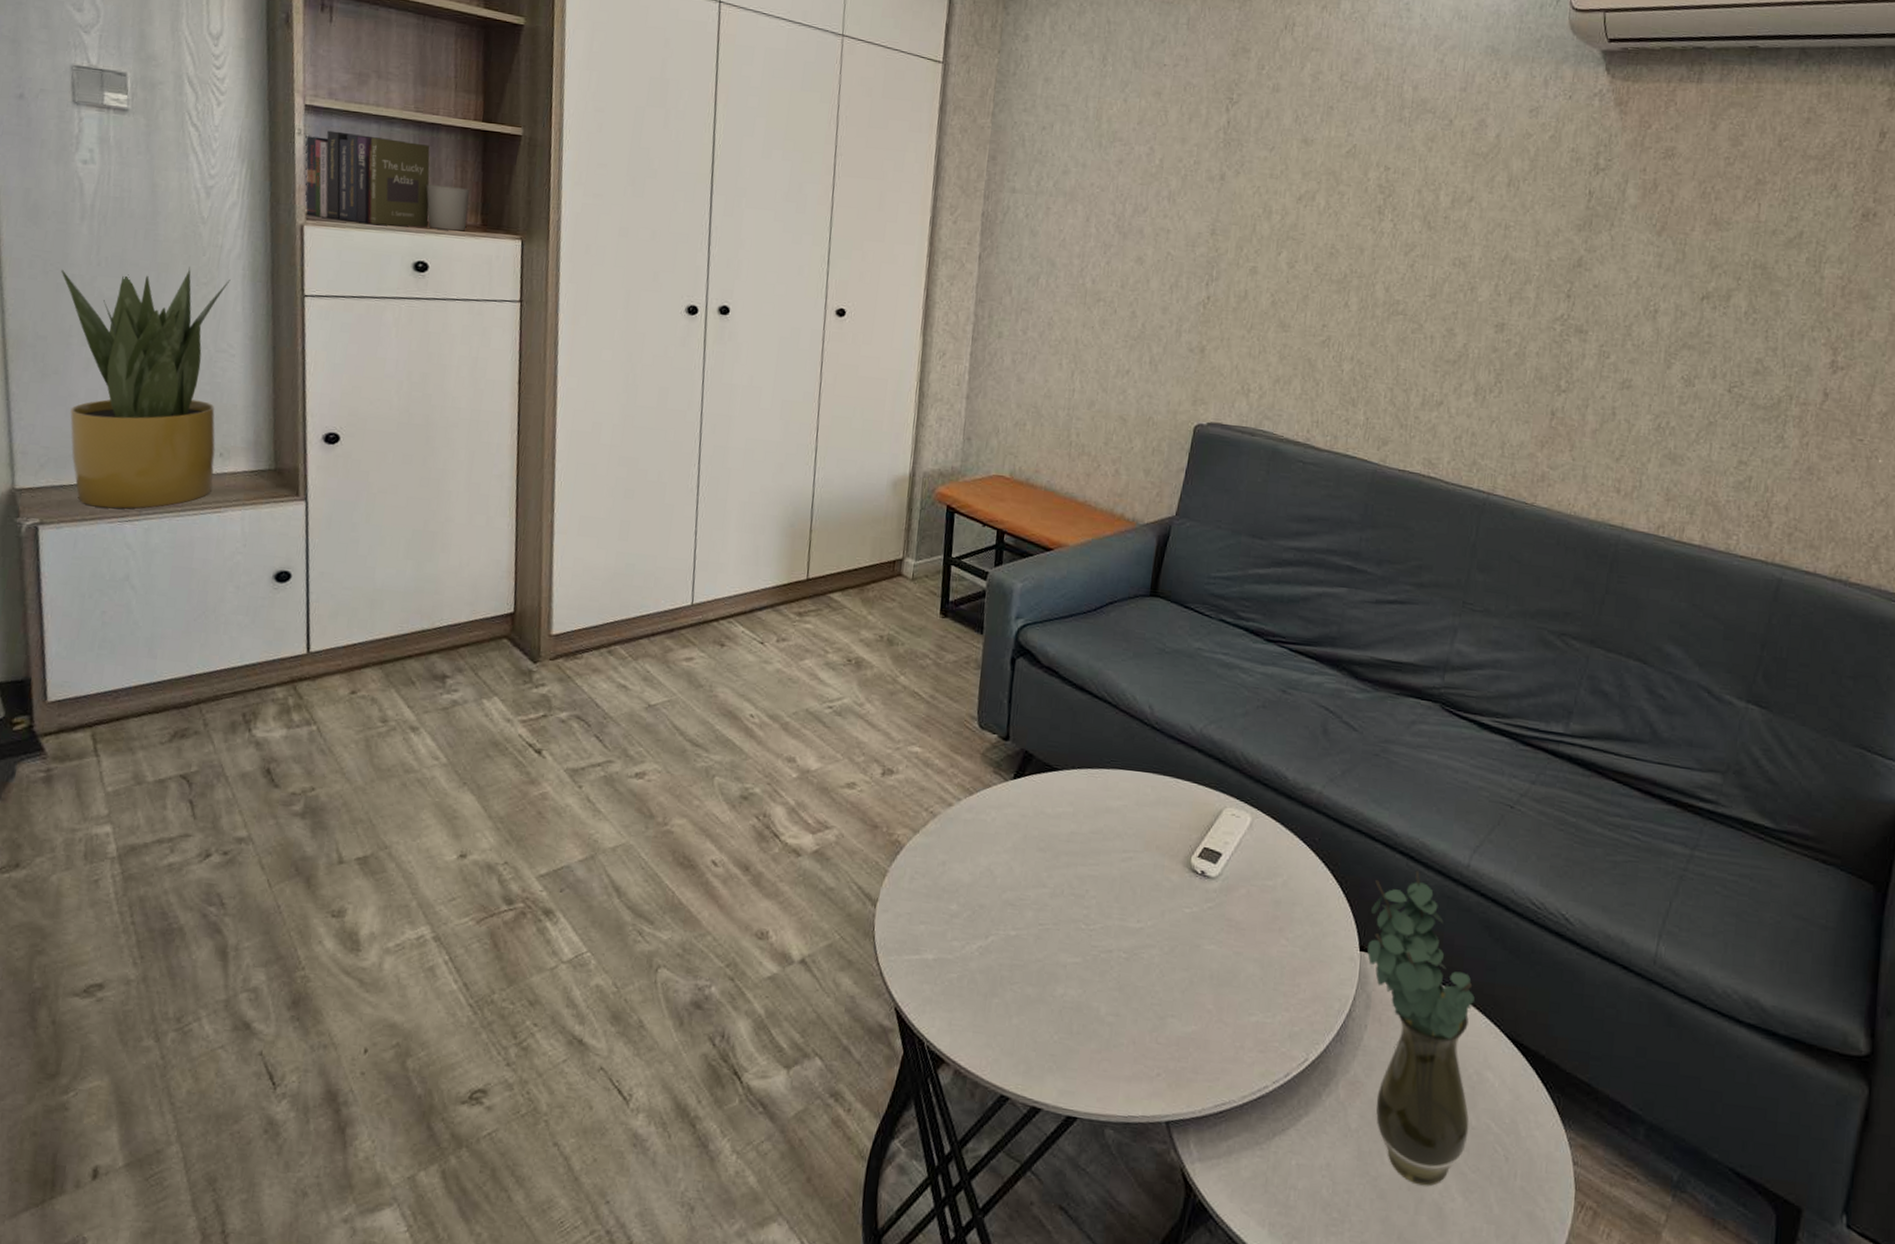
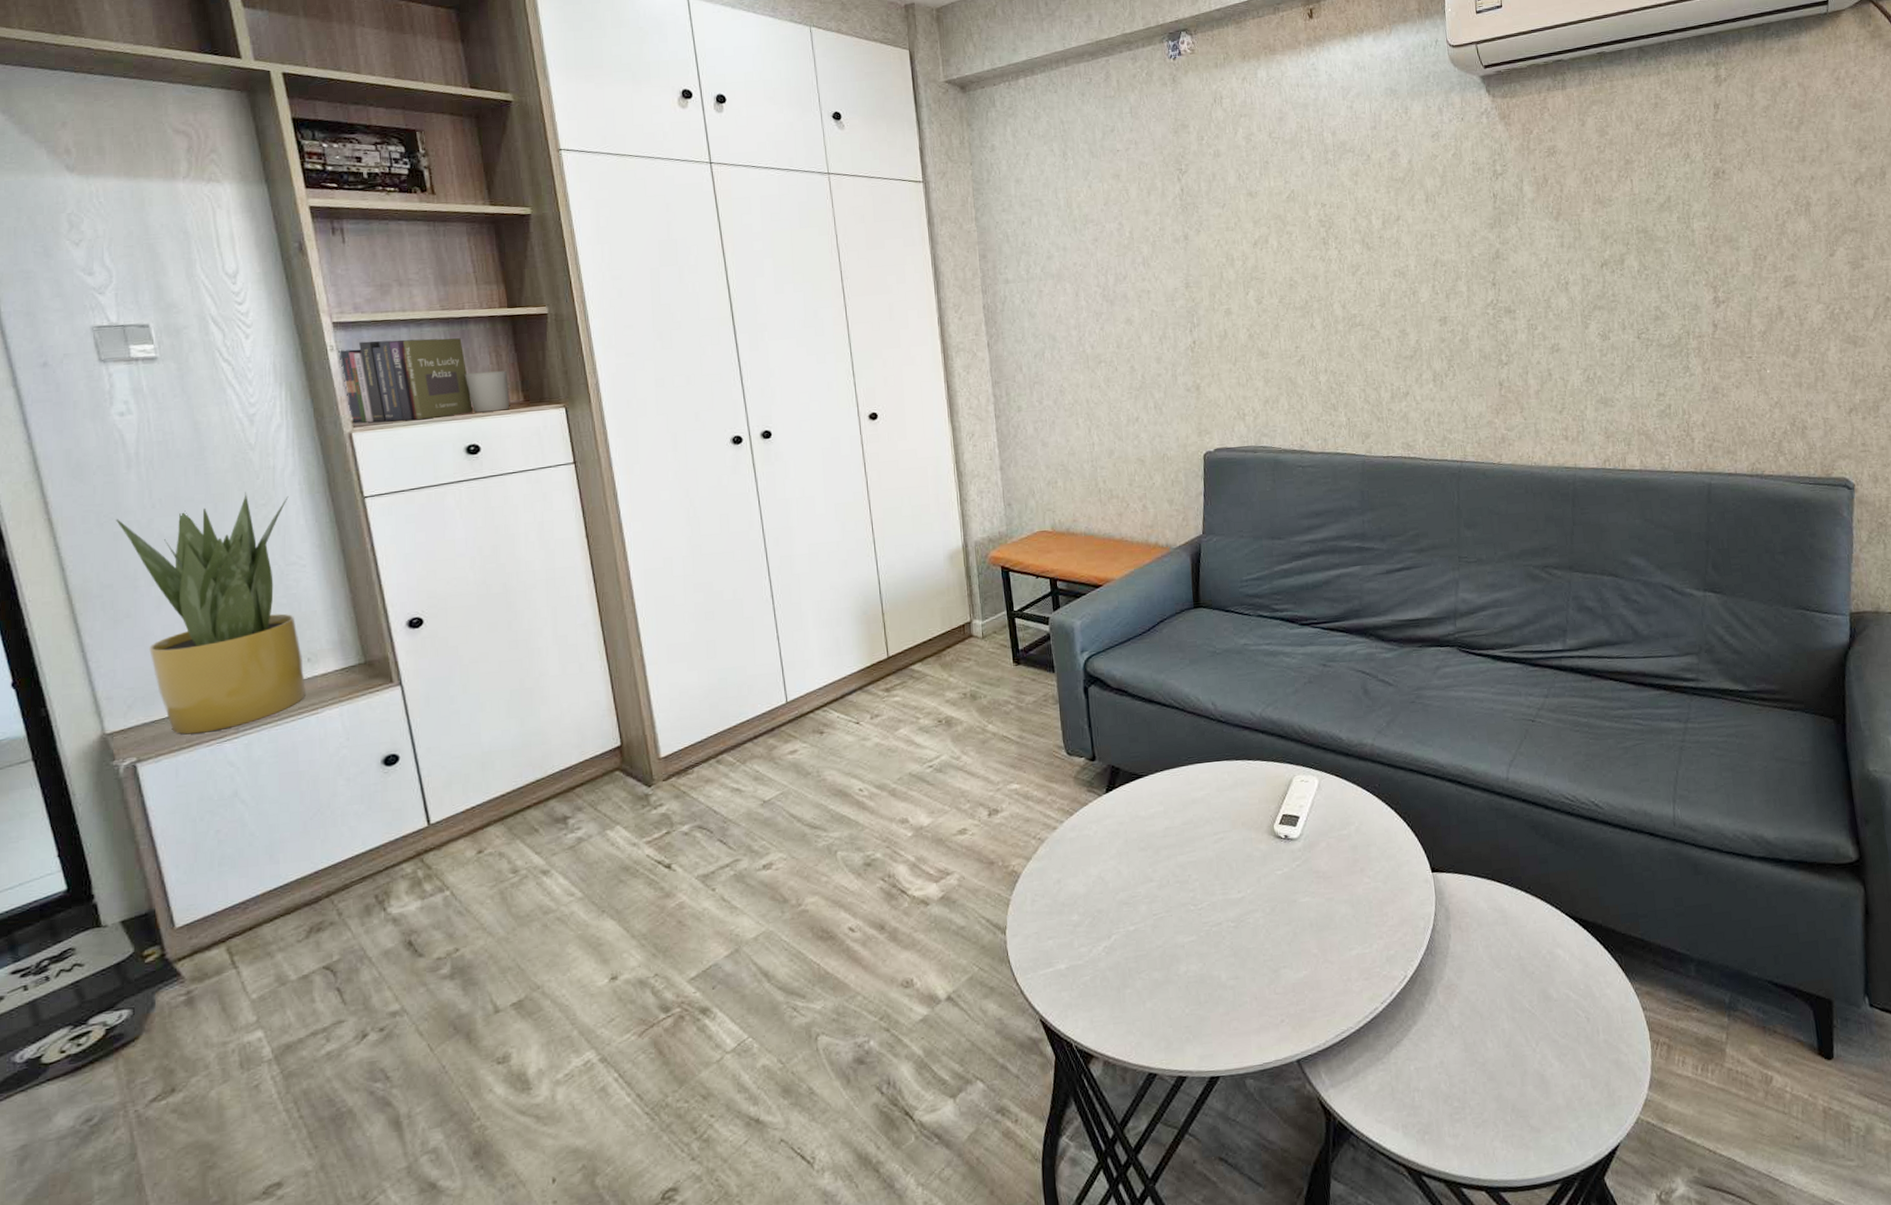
vase: present [1367,871,1475,1186] -> none [1433,793,1553,1061]

